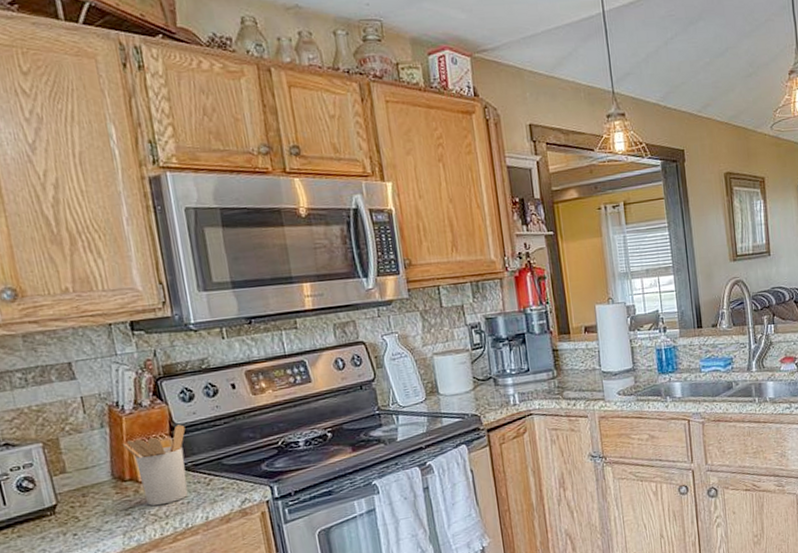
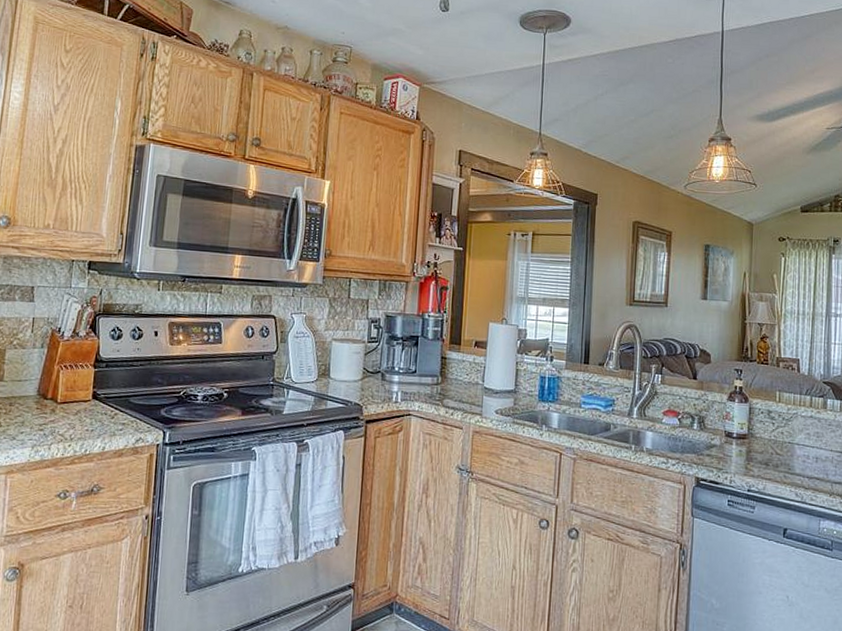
utensil holder: present [122,424,188,506] -> none [53,358,108,428]

